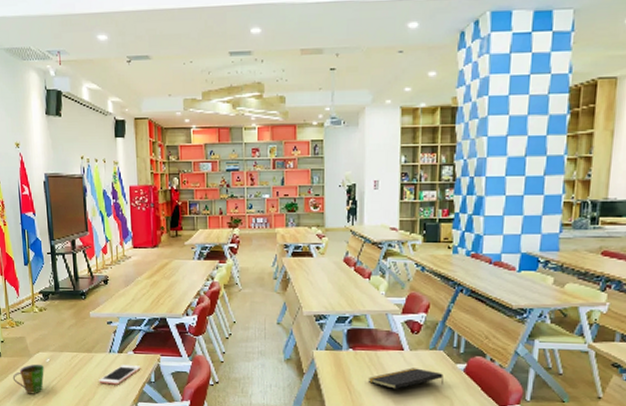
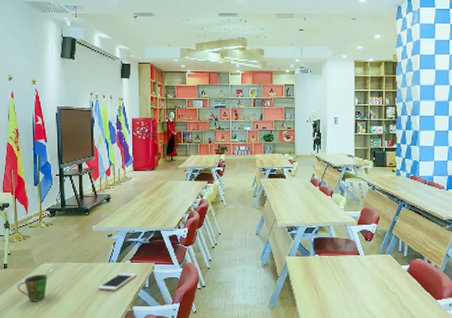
notepad: present [368,368,443,389] -> none [331,269,391,288]

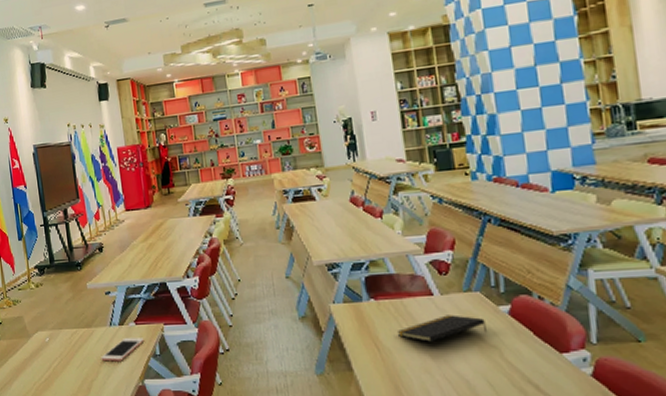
cup: present [17,274,48,302] -> none [12,344,45,379]
notepad: none [331,269,391,288] -> present [396,314,486,342]

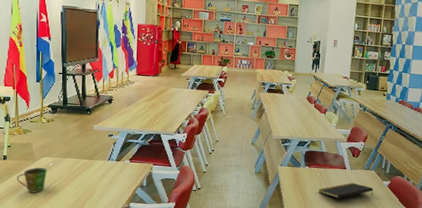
cup: none [12,344,45,379] -> present [16,167,47,193]
cell phone: present [101,338,145,362] -> none [97,171,135,188]

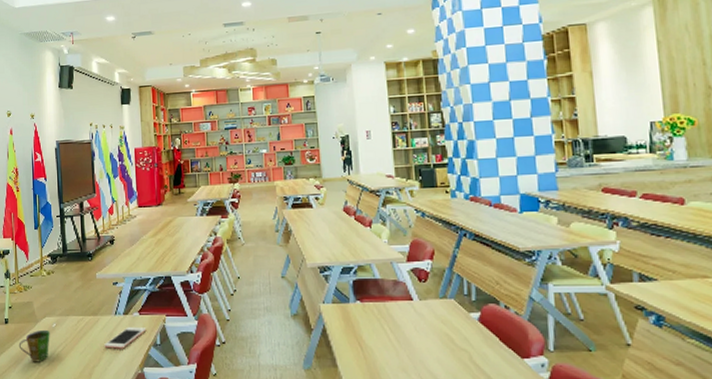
cell phone: none [97,171,135,188] -> present [104,327,147,349]
notepad: present [318,183,373,198] -> none [379,319,458,343]

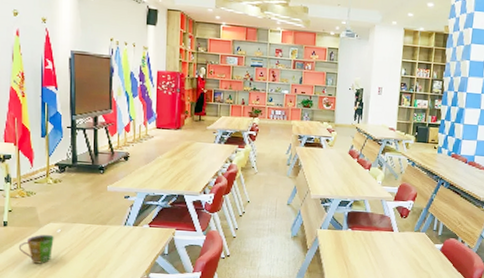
cell phone: present [104,327,147,349] -> none [111,237,155,256]

